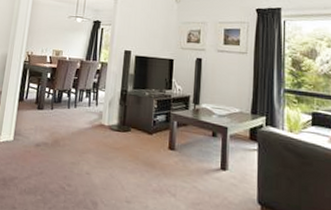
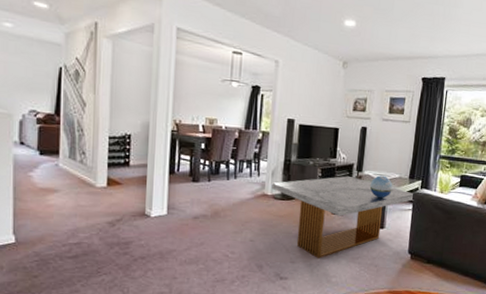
coffee table: none [108,108,258,201] -> present [271,175,414,259]
decorative sphere: none [208,109,233,135] -> present [369,175,393,199]

